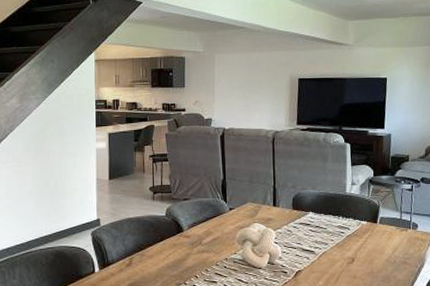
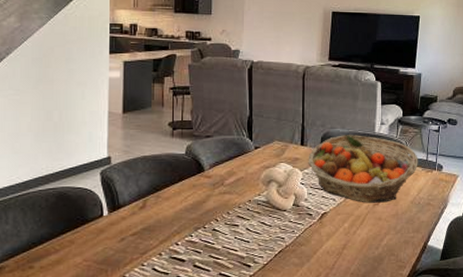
fruit basket: none [281,195,392,262] -> present [308,135,418,203]

